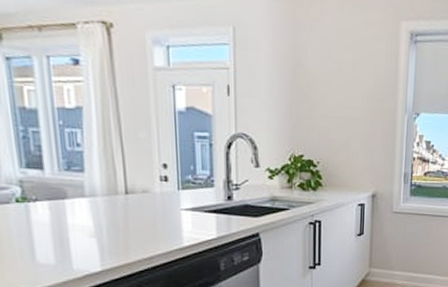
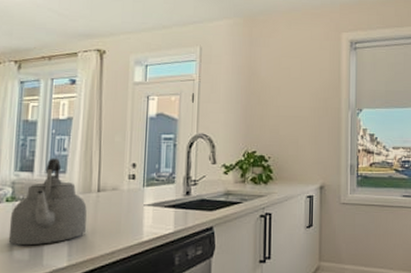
kettle: none [24,154,119,250] -> present [8,158,87,246]

